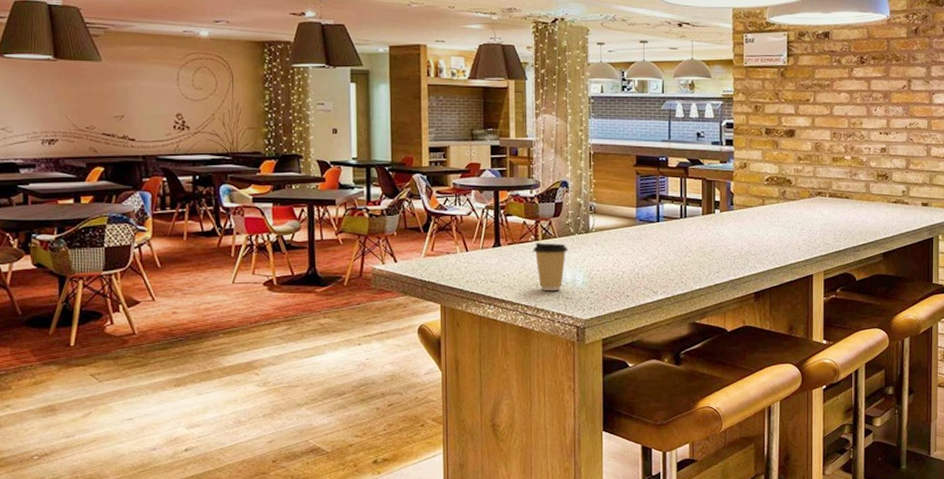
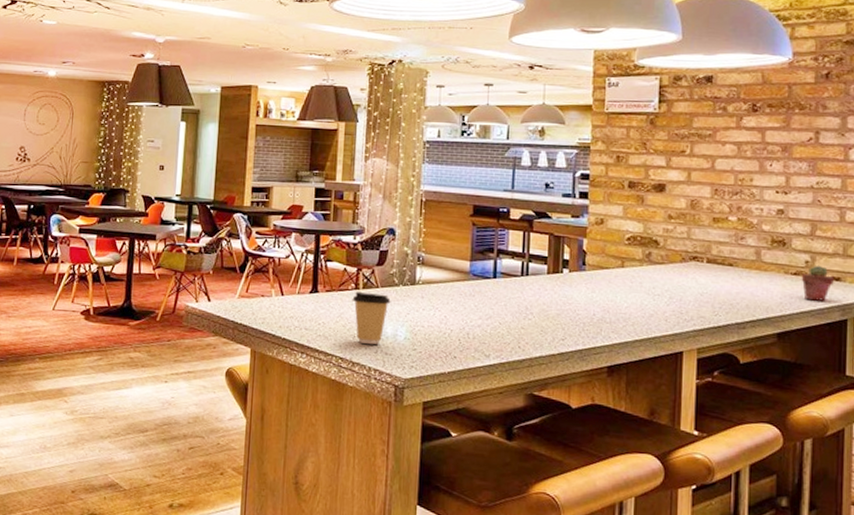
potted succulent: none [899,193,924,224] -> present [801,265,835,301]

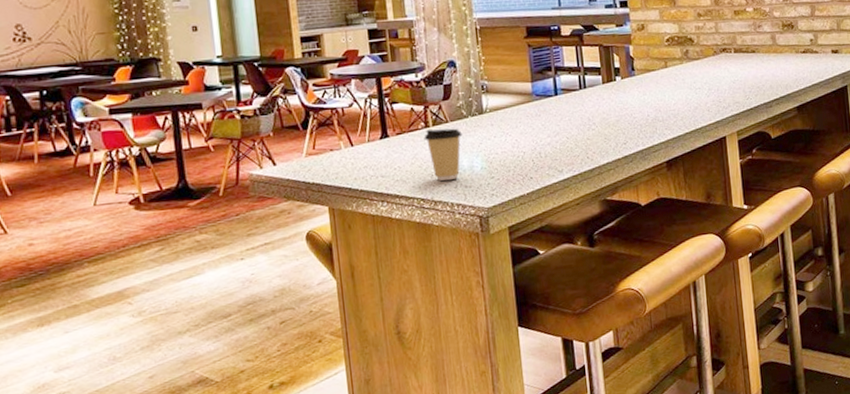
potted succulent: present [801,265,835,301] -> none [808,41,834,74]

